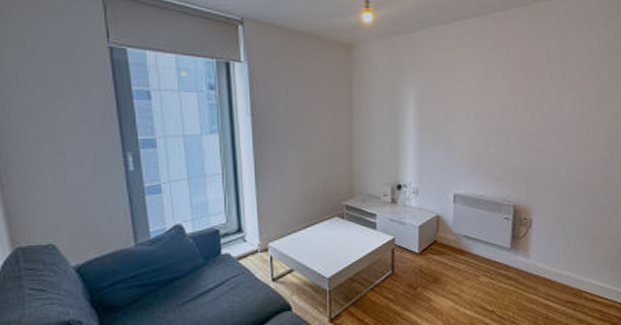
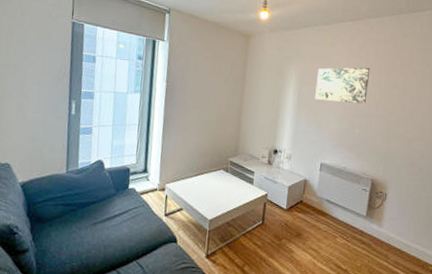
wall art: none [440,73,503,119] -> present [315,67,370,104]

